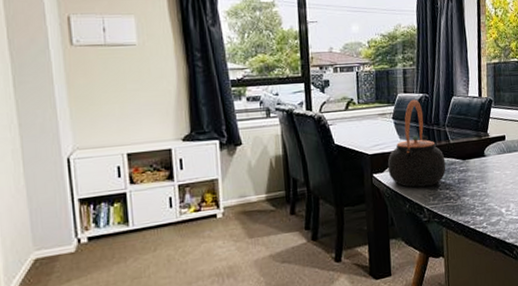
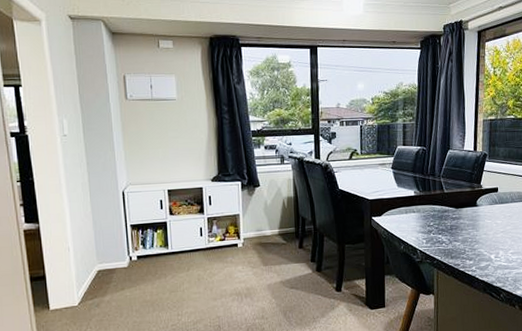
teapot: present [387,99,446,188] -> none [385,151,440,231]

